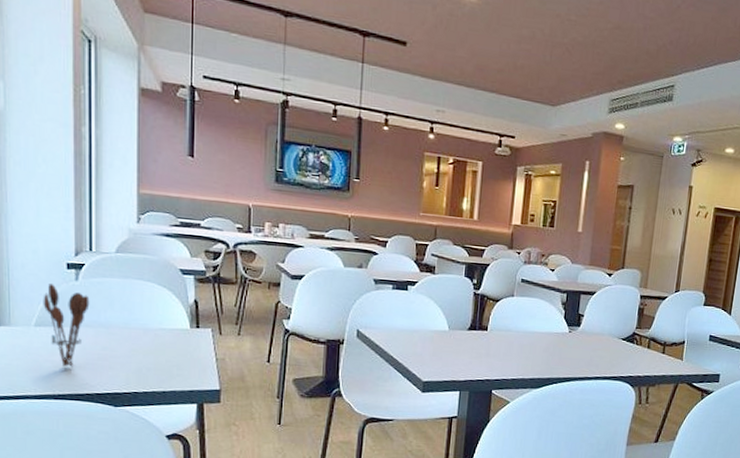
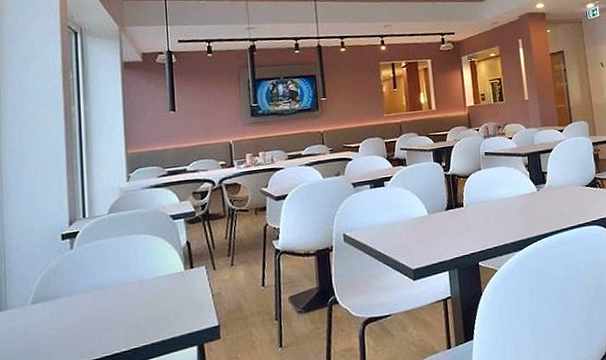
utensil holder: present [43,282,90,368] -> none [39,257,85,340]

